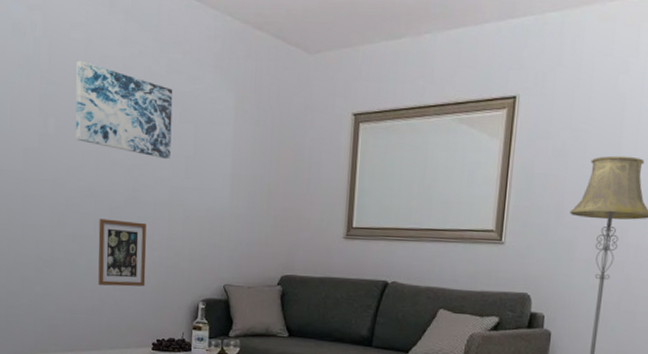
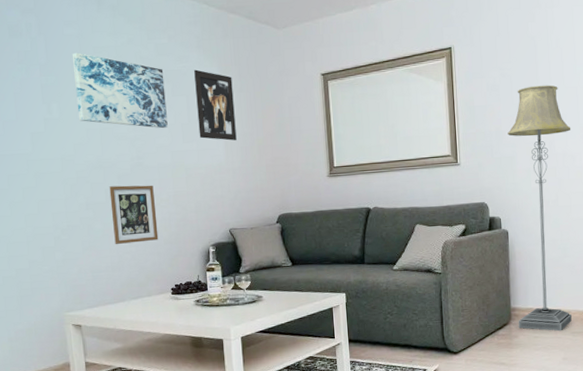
wall art: none [204,93,249,182] -> present [194,69,237,141]

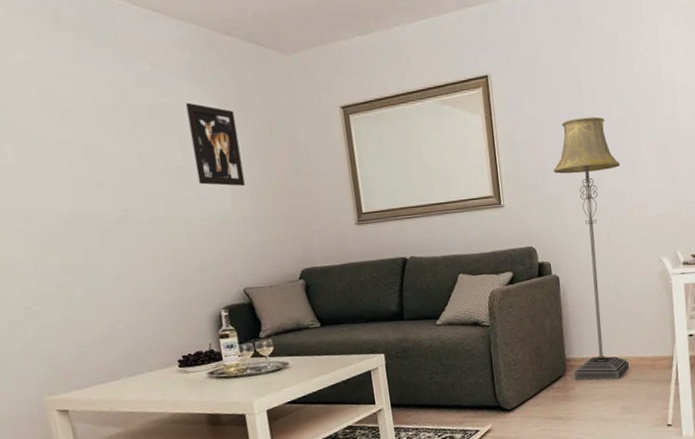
wall art: present [72,52,168,129] -> none [26,82,159,174]
picture frame: present [109,185,159,245] -> none [89,241,158,314]

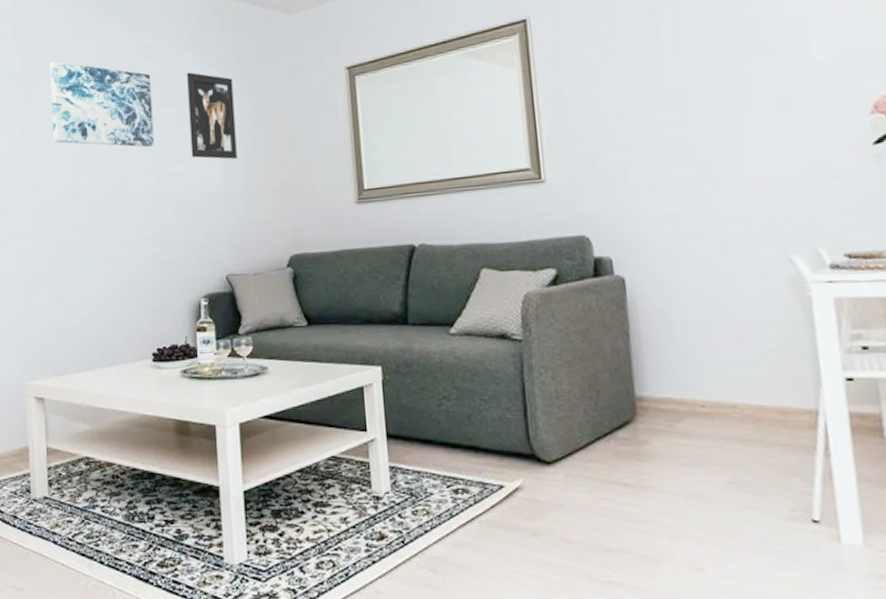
wall art: none [26,82,159,174] -> present [49,61,154,148]
floor lamp: present [553,116,629,380] -> none [616,61,741,438]

